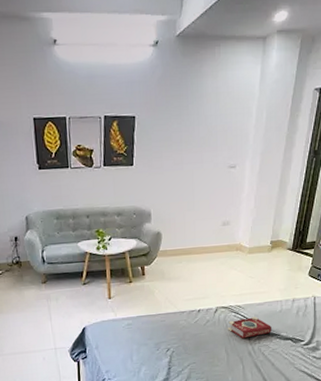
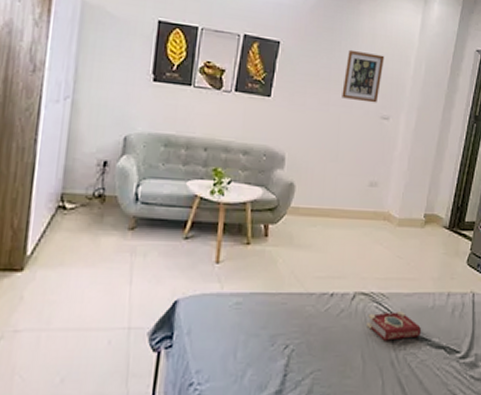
wall art: none [193,111,228,156] -> present [342,49,385,103]

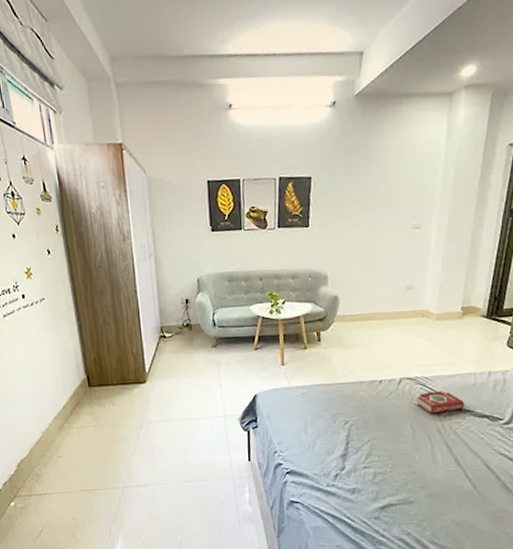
wall art: present [342,49,385,103] -> none [373,169,412,217]

